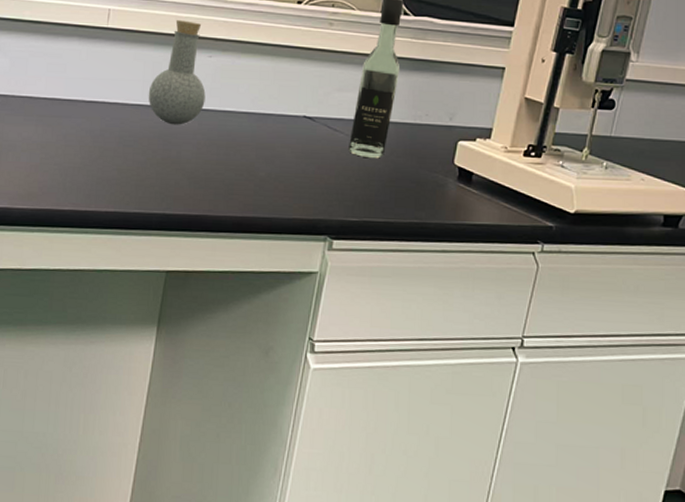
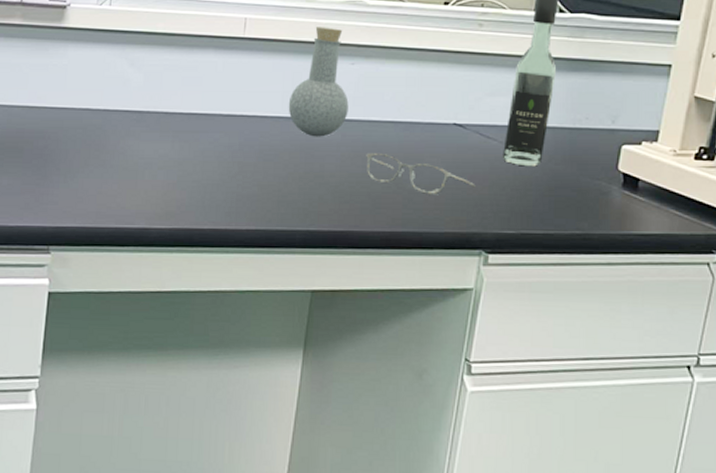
spectacles: none [221,141,323,183] -> present [366,152,476,195]

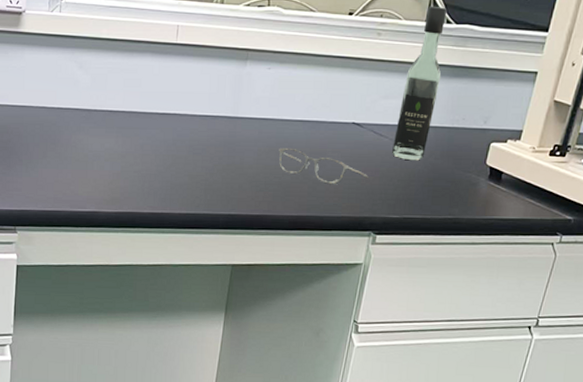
flask: present [288,27,349,137] -> none [214,34,265,134]

